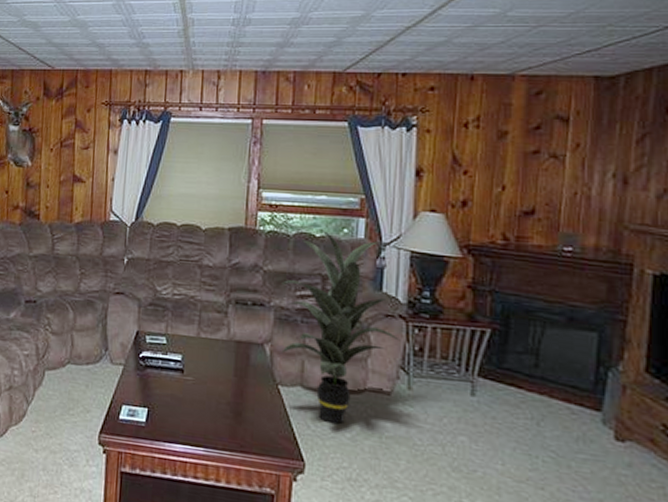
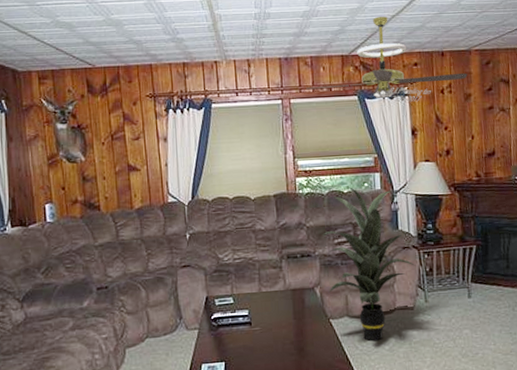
ceiling fan: none [284,28,506,135] -> present [306,17,468,102]

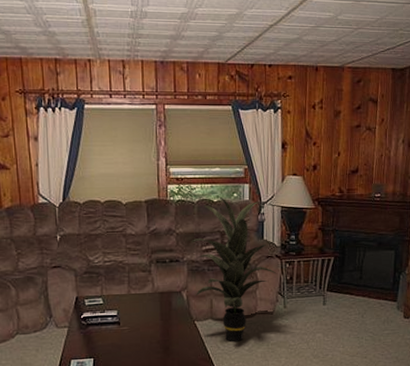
ceiling fan: present [306,17,468,102] -> none [181,25,339,116]

